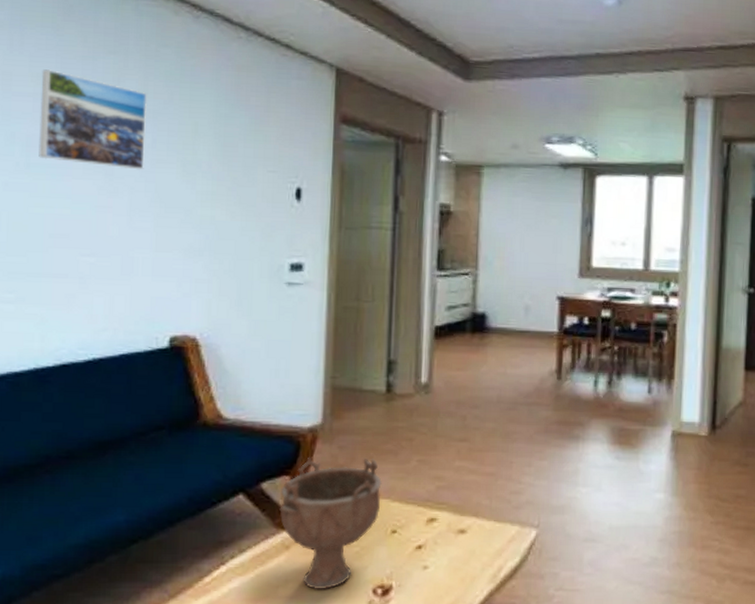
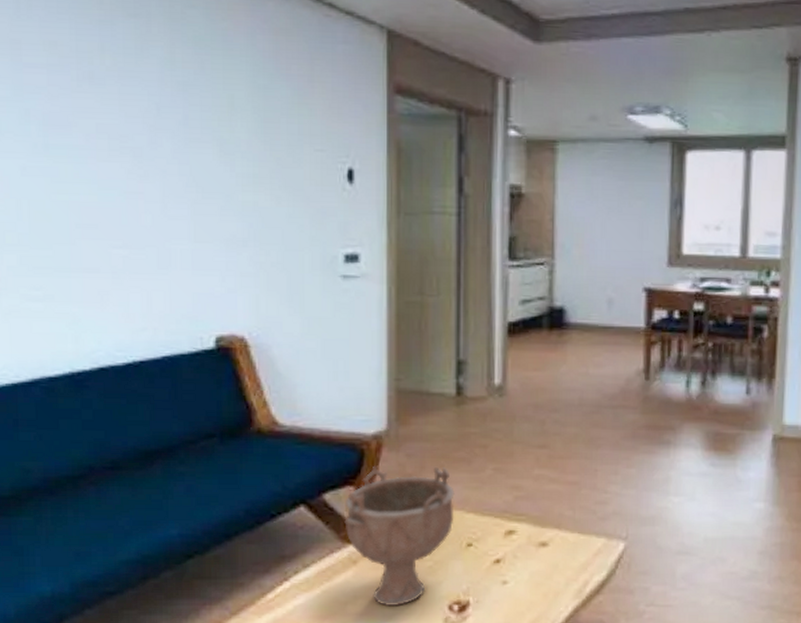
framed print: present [39,69,148,170] -> none [55,36,176,151]

